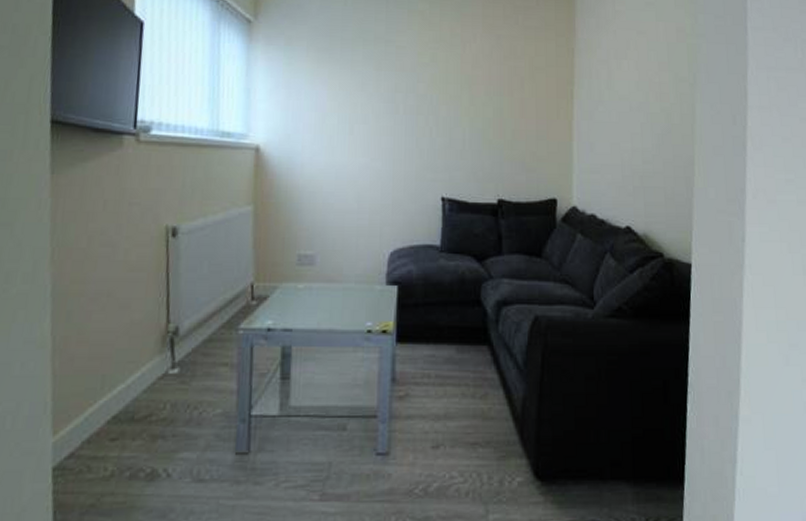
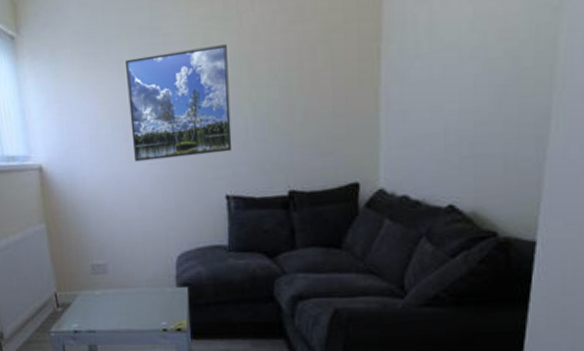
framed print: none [357,61,451,157] -> present [126,44,232,162]

